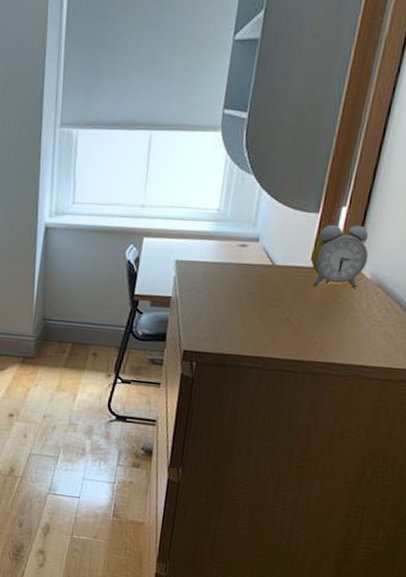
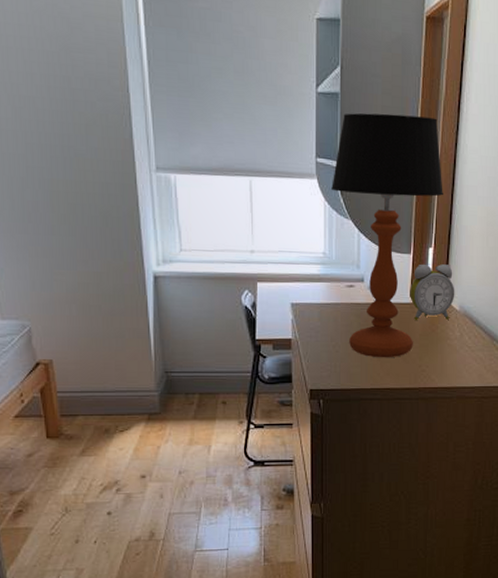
table lamp: none [233,58,375,326] -> present [331,113,443,358]

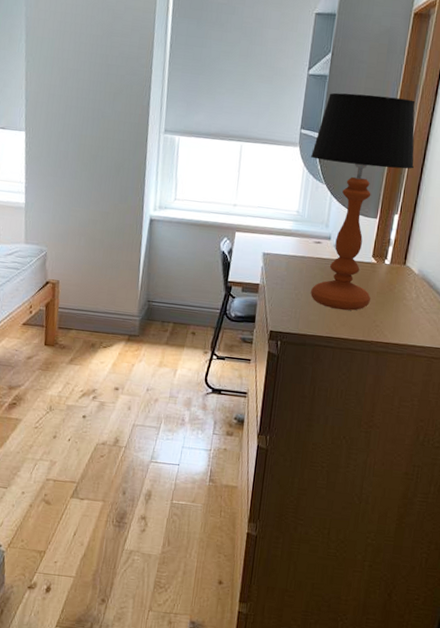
alarm clock: present [410,263,455,321] -> none [372,228,416,281]

